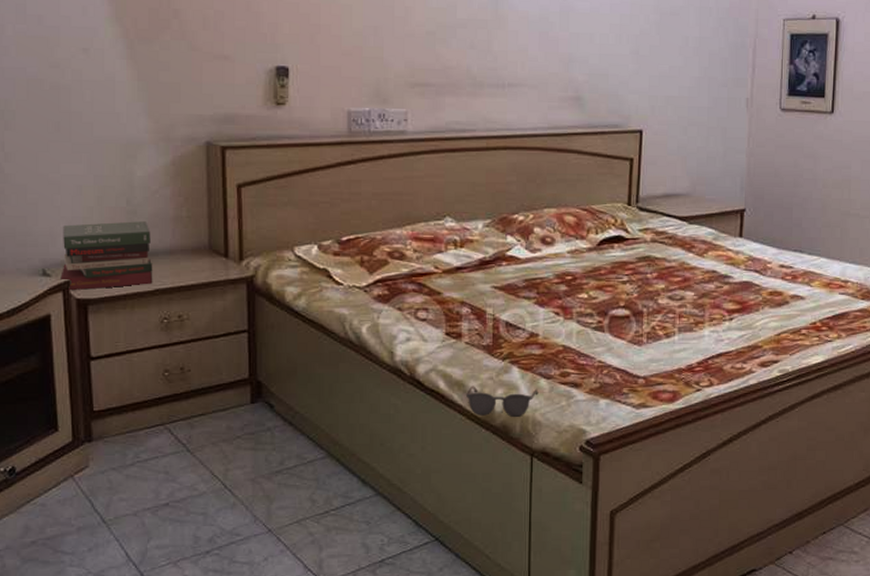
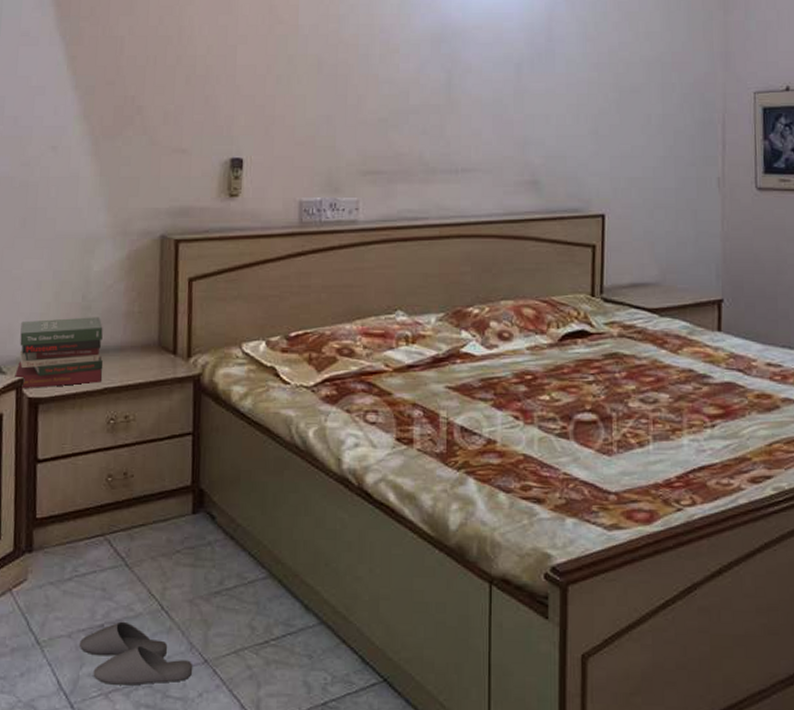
slippers: none [145,500,258,554] -> present [79,621,193,685]
sunglasses: present [466,386,539,417] -> none [418,499,497,537]

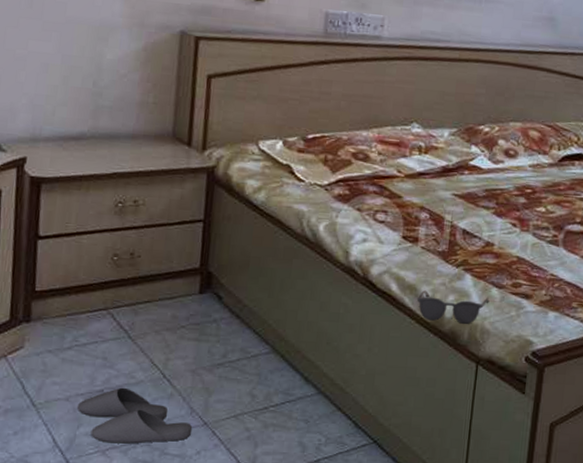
books: present [15,317,103,389] -> none [16,101,115,168]
sunglasses: none [418,499,497,537] -> present [417,290,490,324]

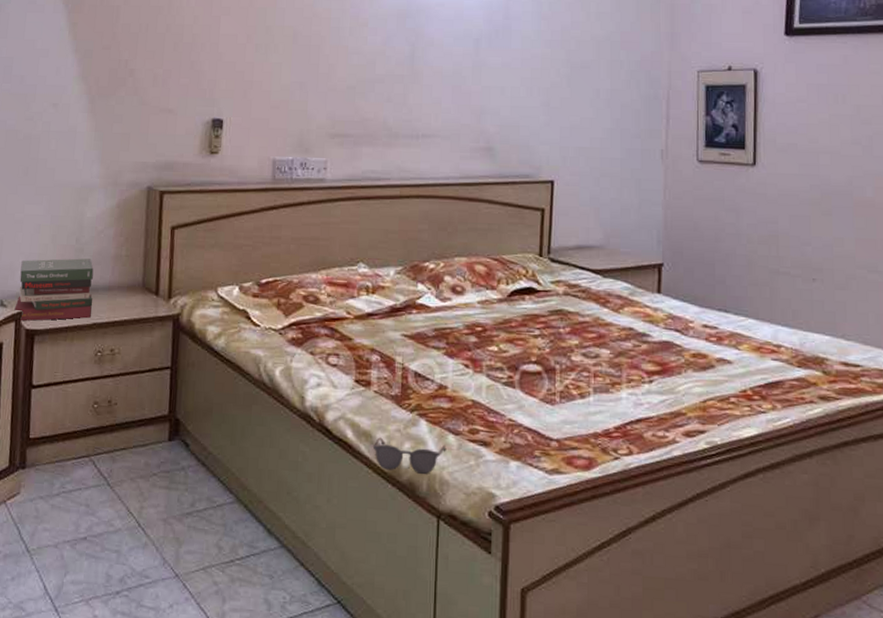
books: none [16,101,115,168] -> present [14,258,94,321]
slippers: present [76,387,193,444] -> none [64,535,165,594]

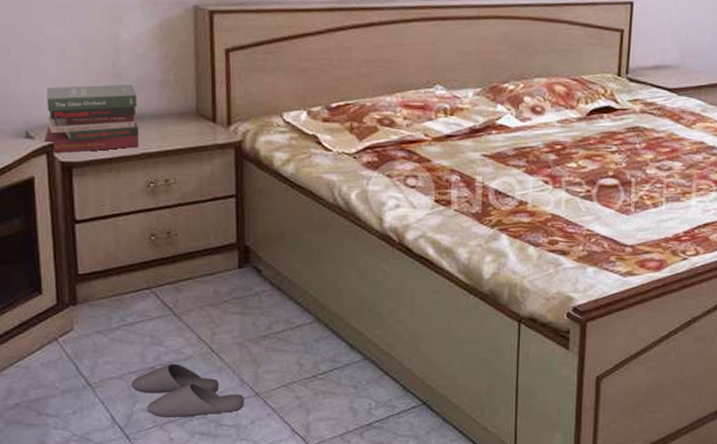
slippers: none [64,535,165,594] -> present [130,363,245,417]
sunglasses: present [373,437,447,474] -> none [455,253,527,284]

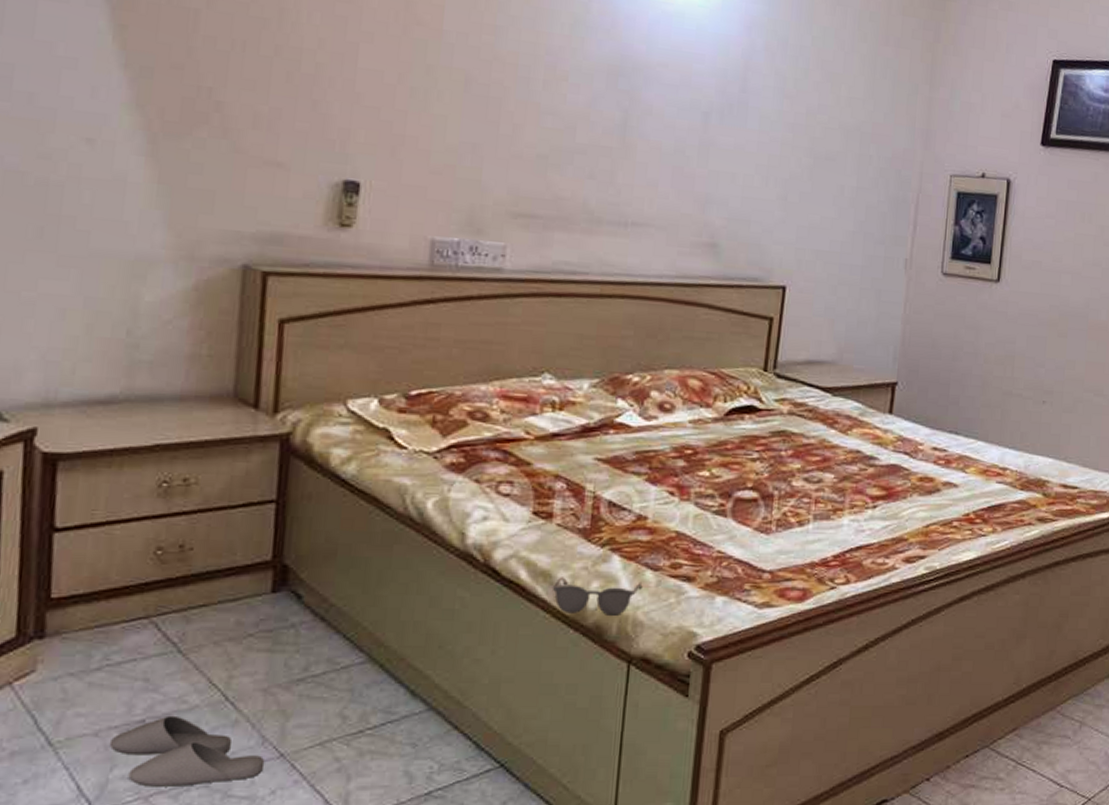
books: present [44,84,140,154] -> none [22,357,156,442]
sunglasses: none [455,253,527,284] -> present [553,577,643,616]

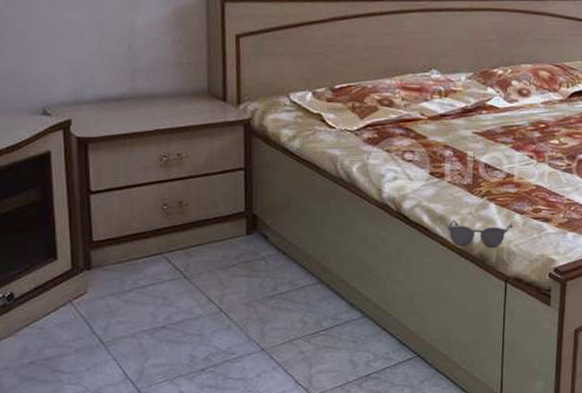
slippers: present [109,715,265,787] -> none [142,322,252,372]

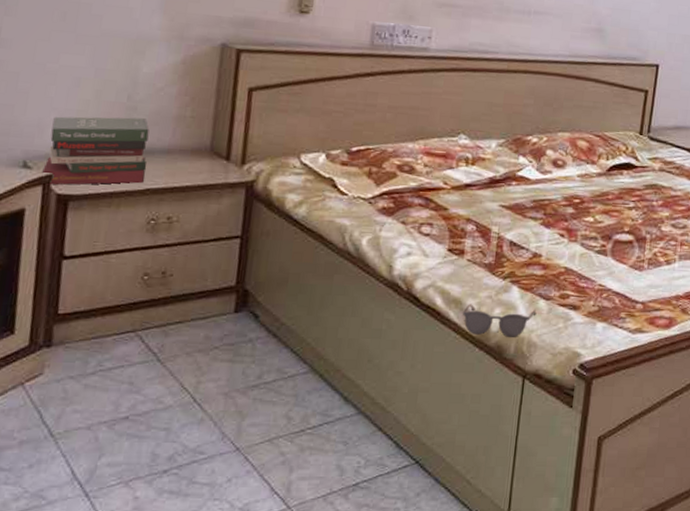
books: none [61,66,153,130] -> present [42,116,150,185]

